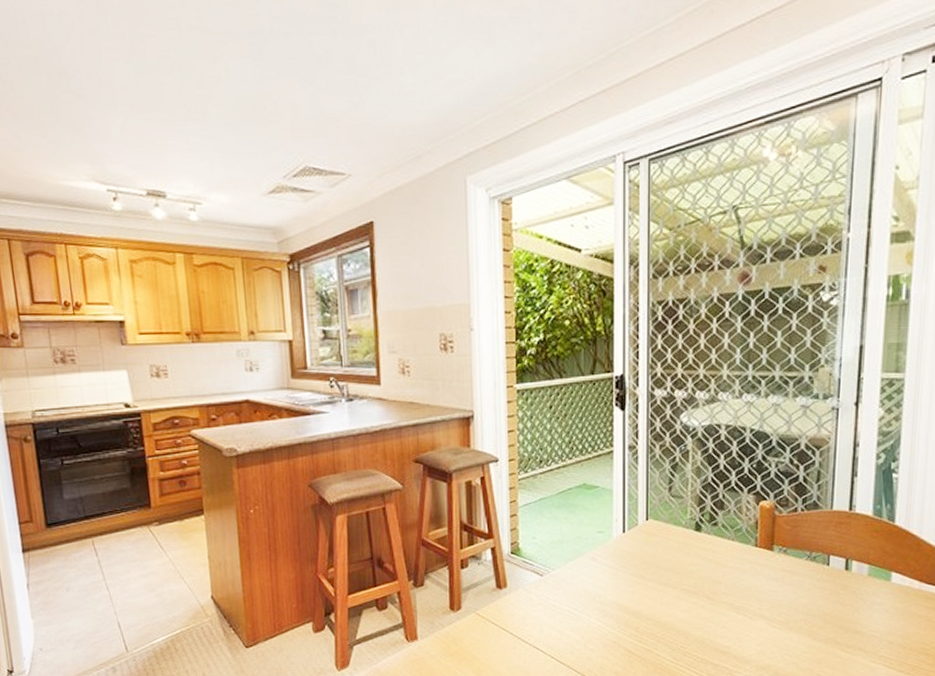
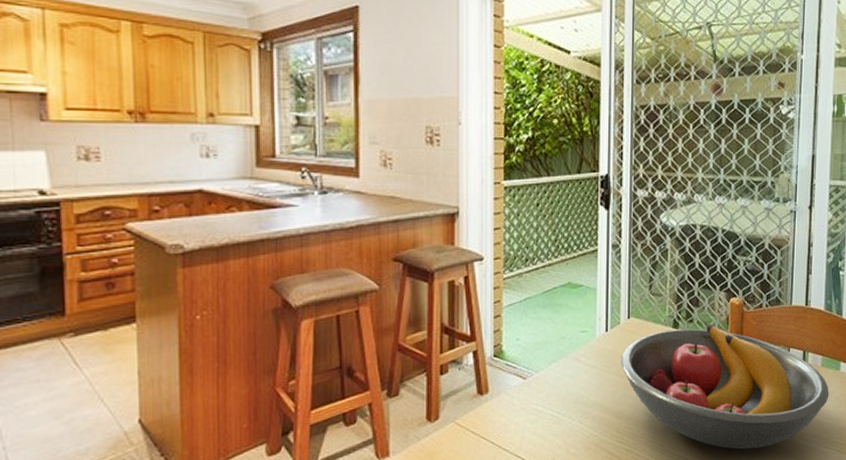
fruit bowl: none [640,527,877,657] -> present [621,324,829,450]

